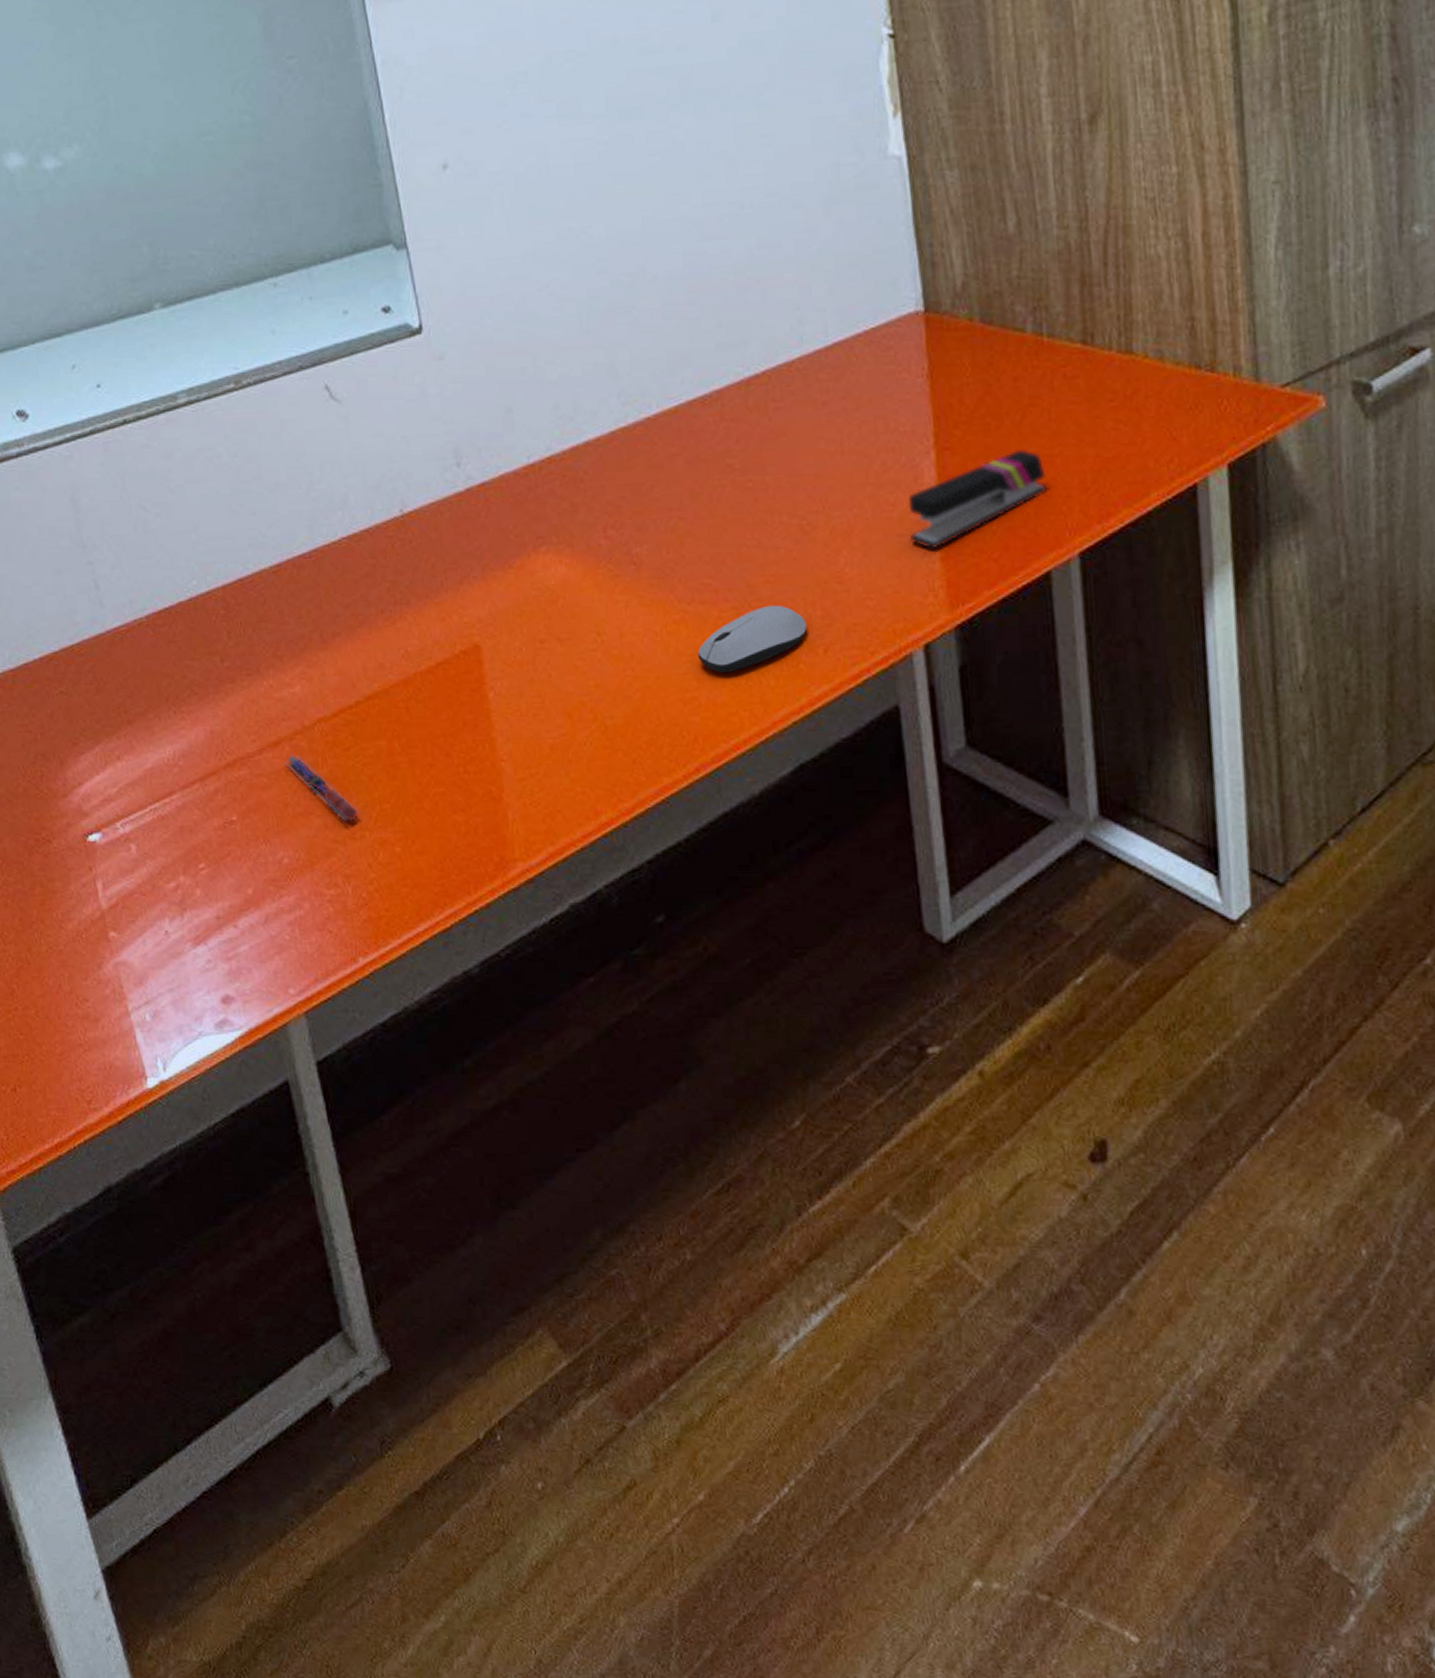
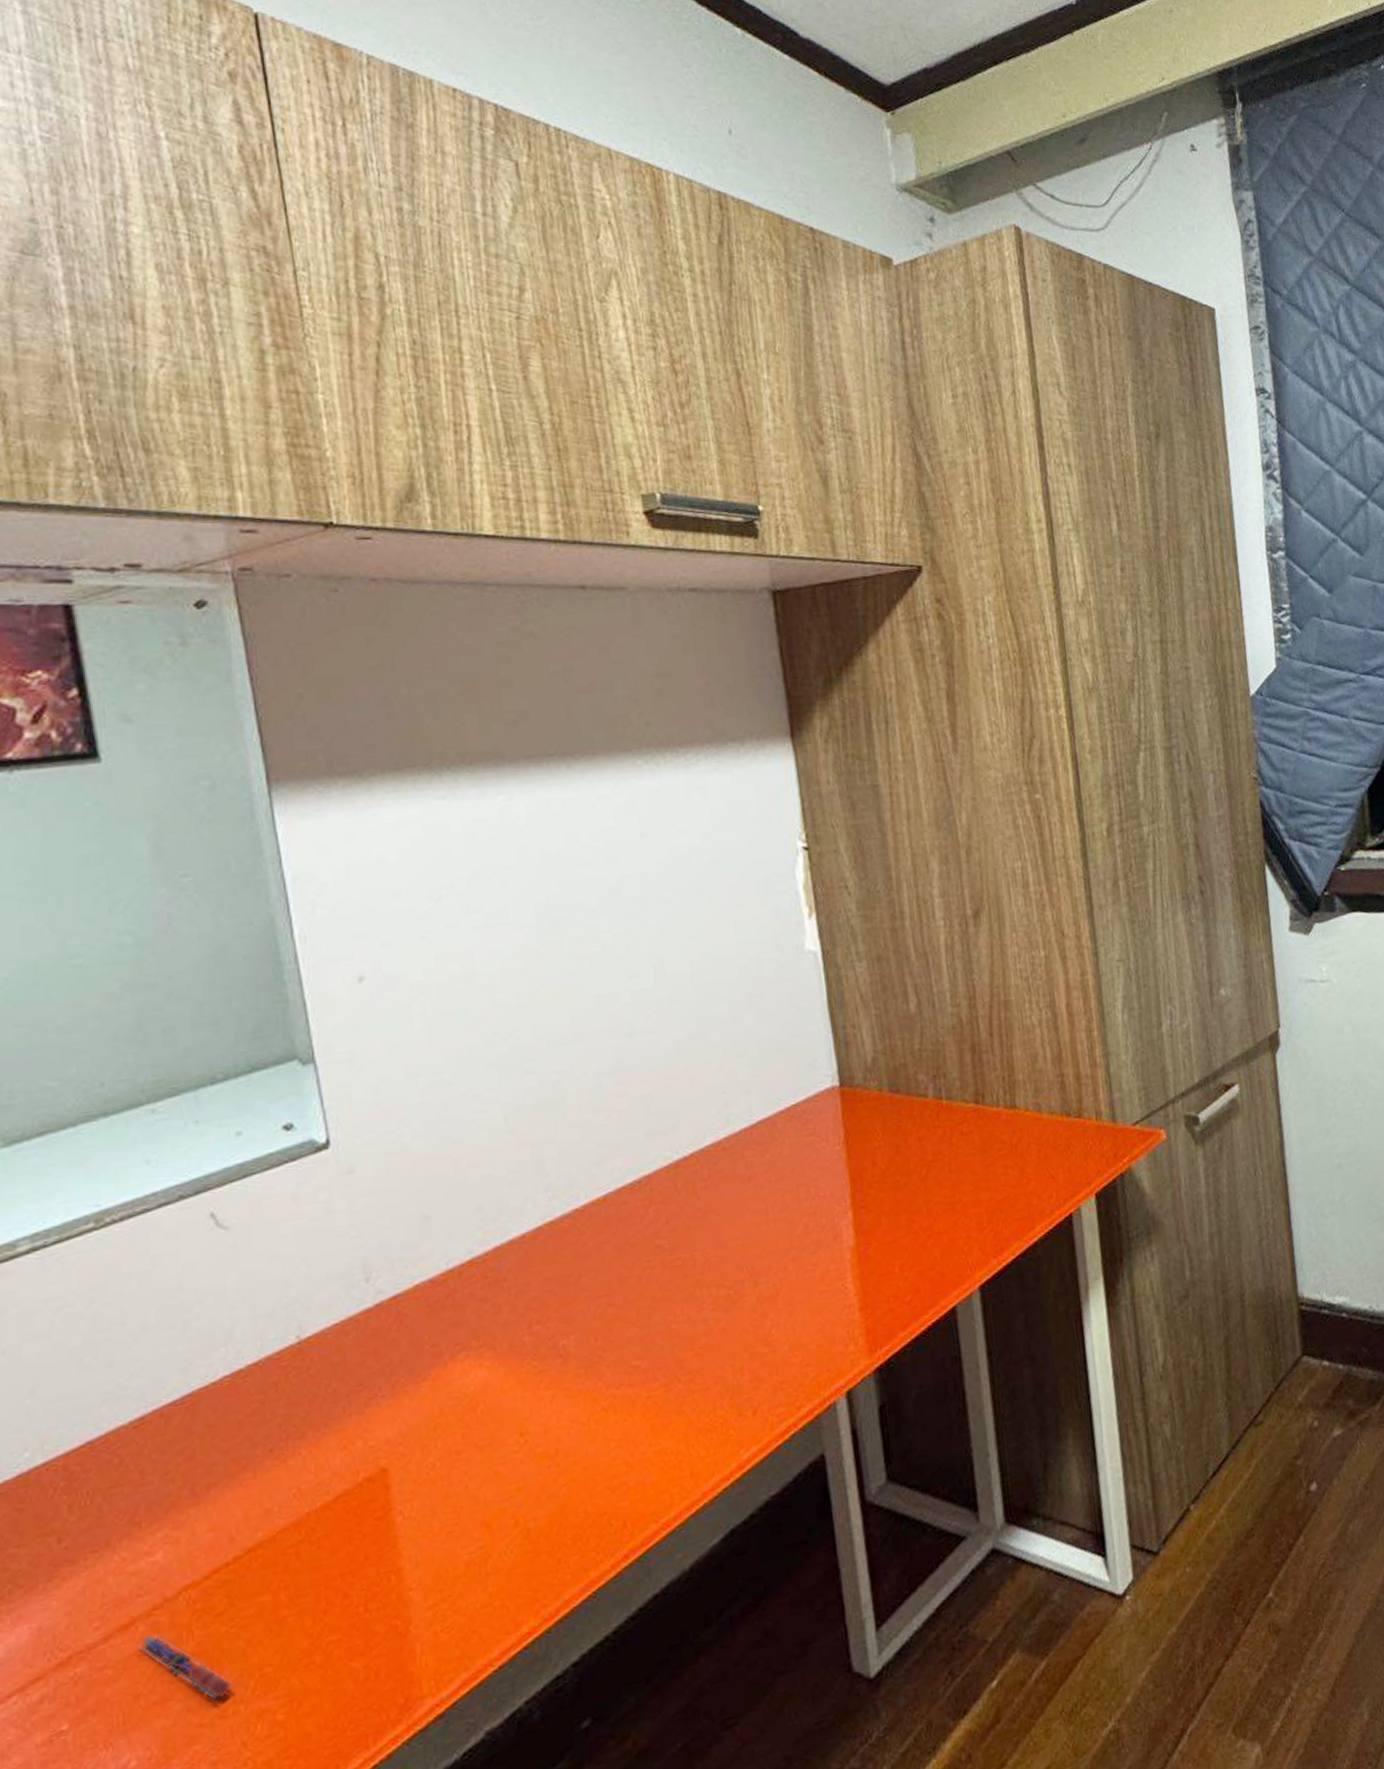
computer mouse: present [697,605,806,672] -> none [626,1375,735,1453]
stapler: present [909,449,1047,550] -> none [829,1200,950,1301]

